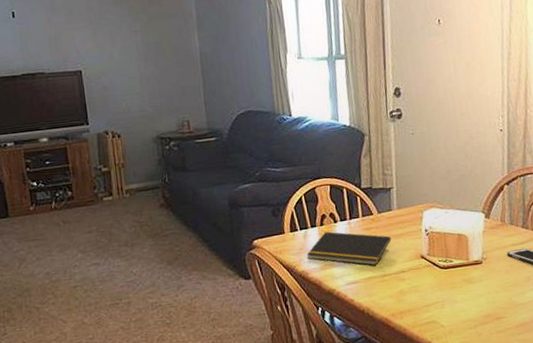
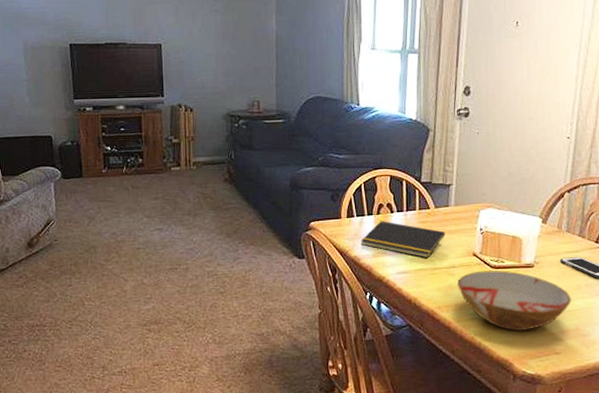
bowl: none [408,270,523,331] -> present [457,270,571,330]

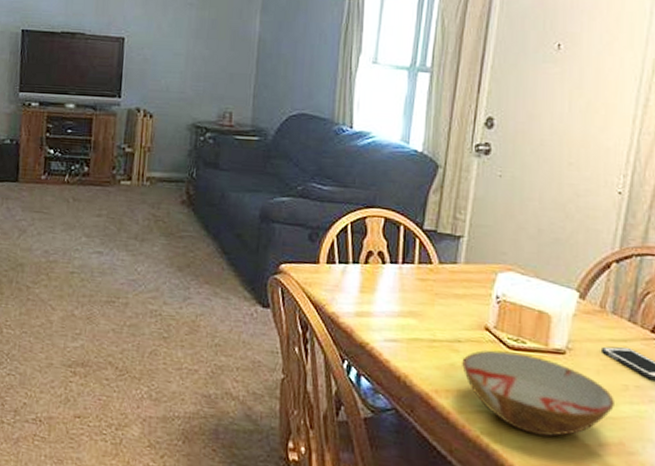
notepad: present [360,221,445,259] -> none [341,272,451,327]

